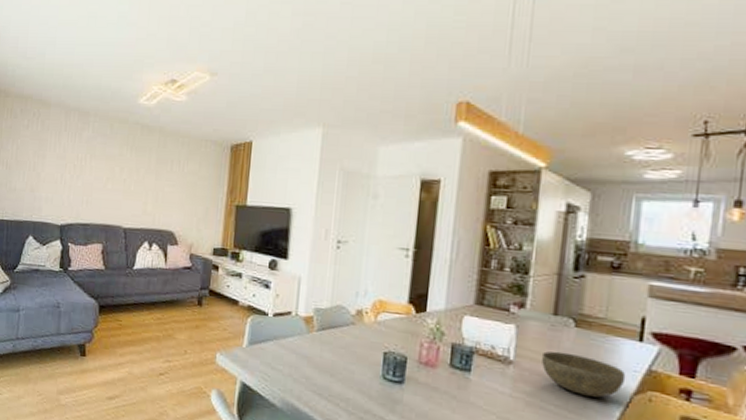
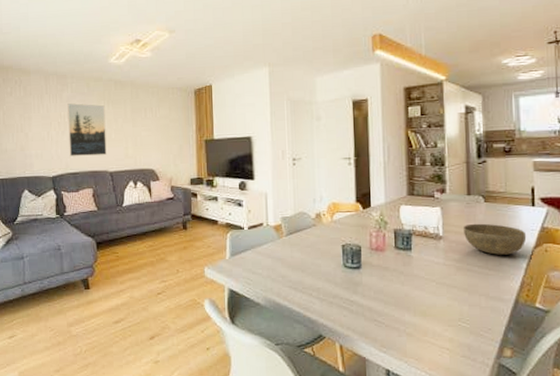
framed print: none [82,145,127,208] -> present [67,103,107,156]

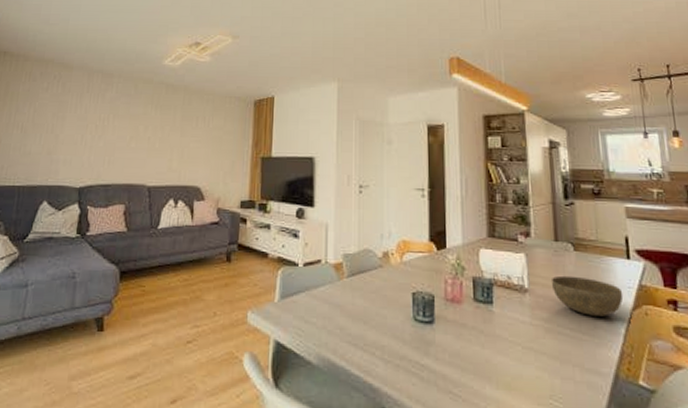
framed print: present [67,103,107,156] -> none [103,105,152,166]

